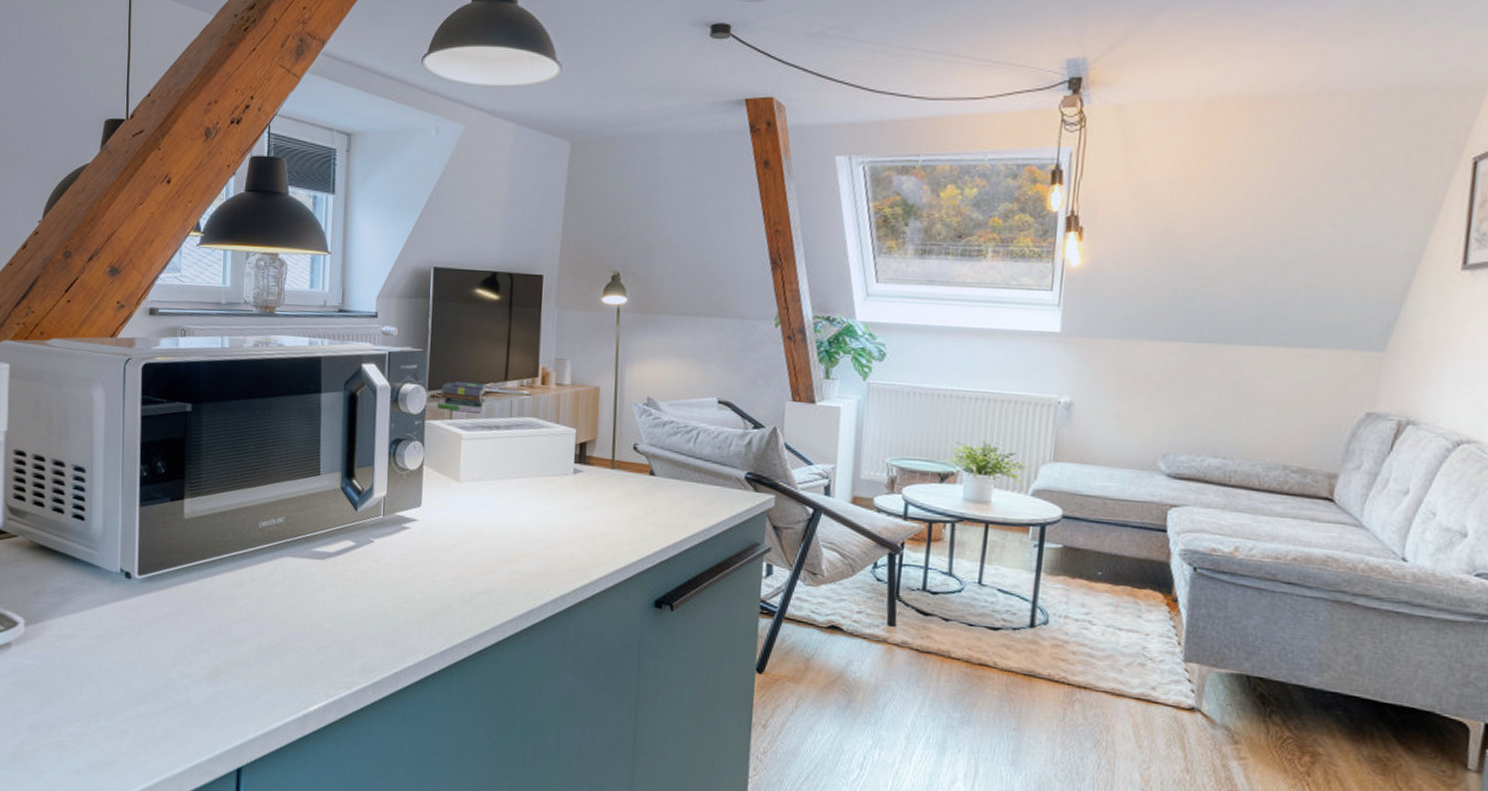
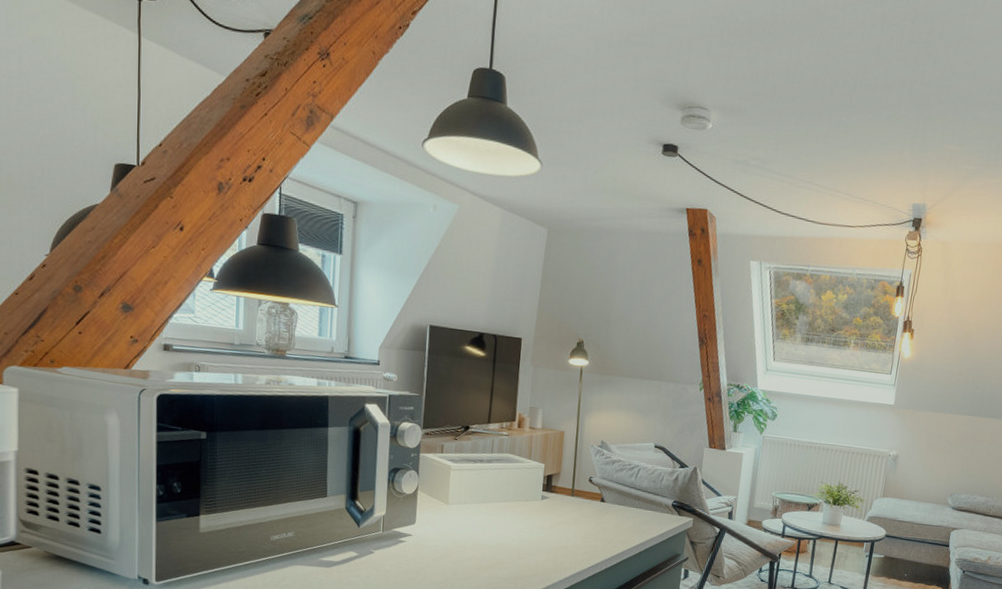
books: present [437,382,487,414] -> none [430,422,472,449]

